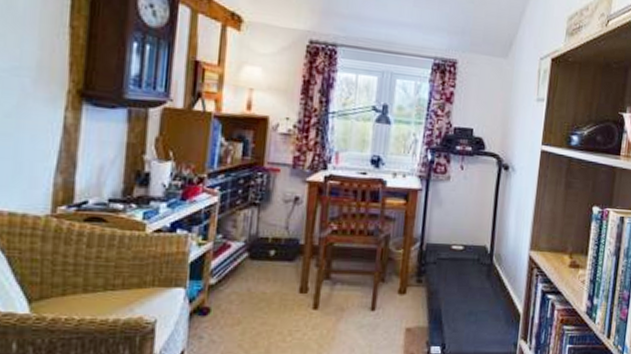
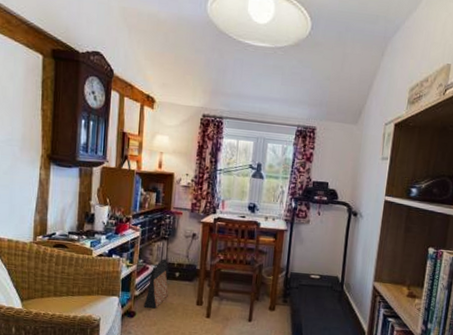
bag: none [222,232,260,301] -> present [144,259,169,308]

